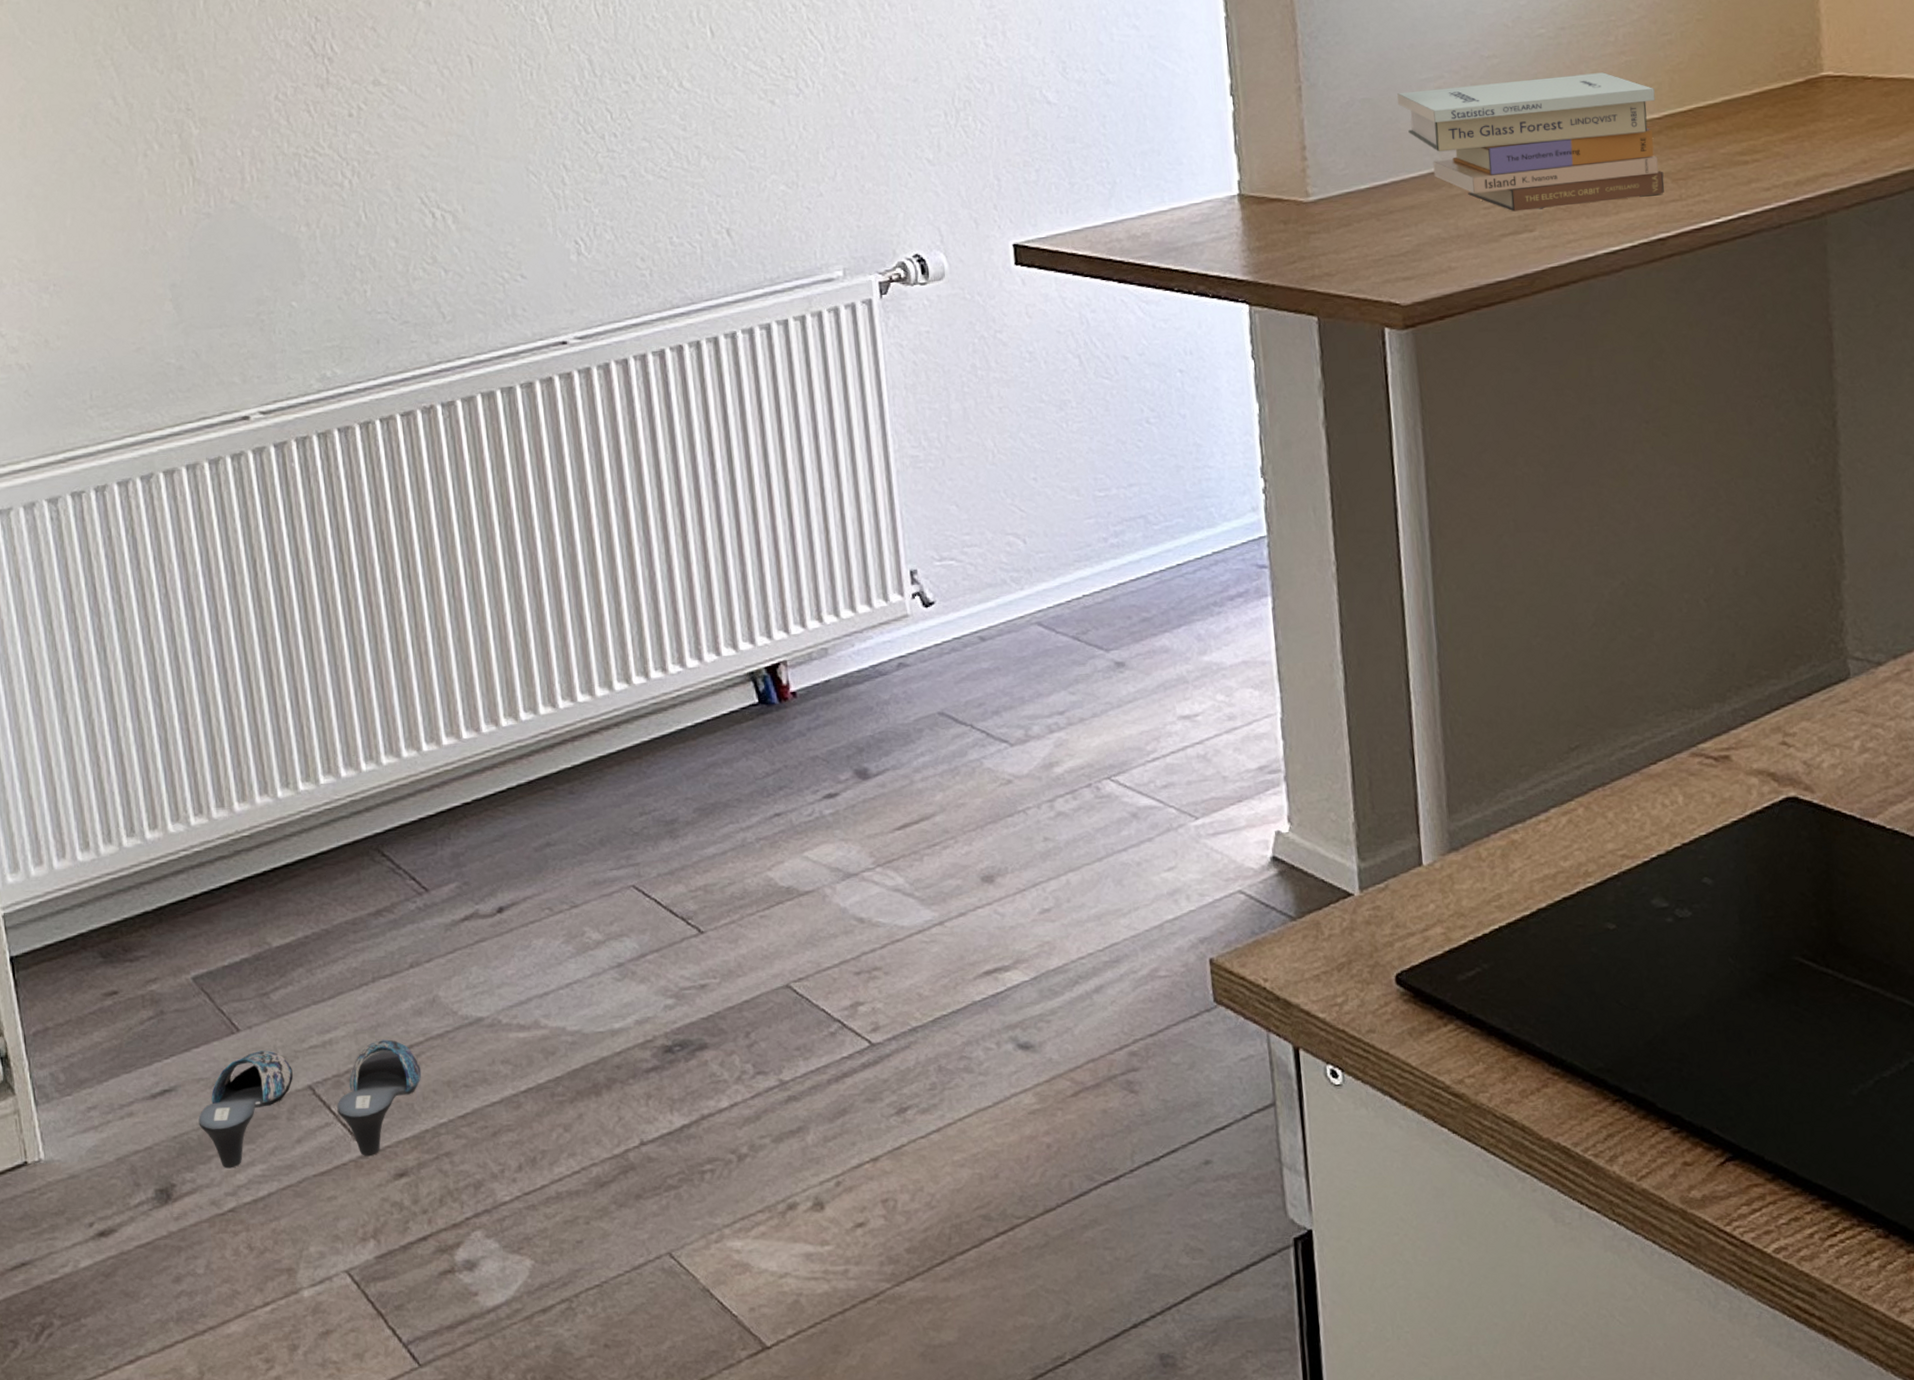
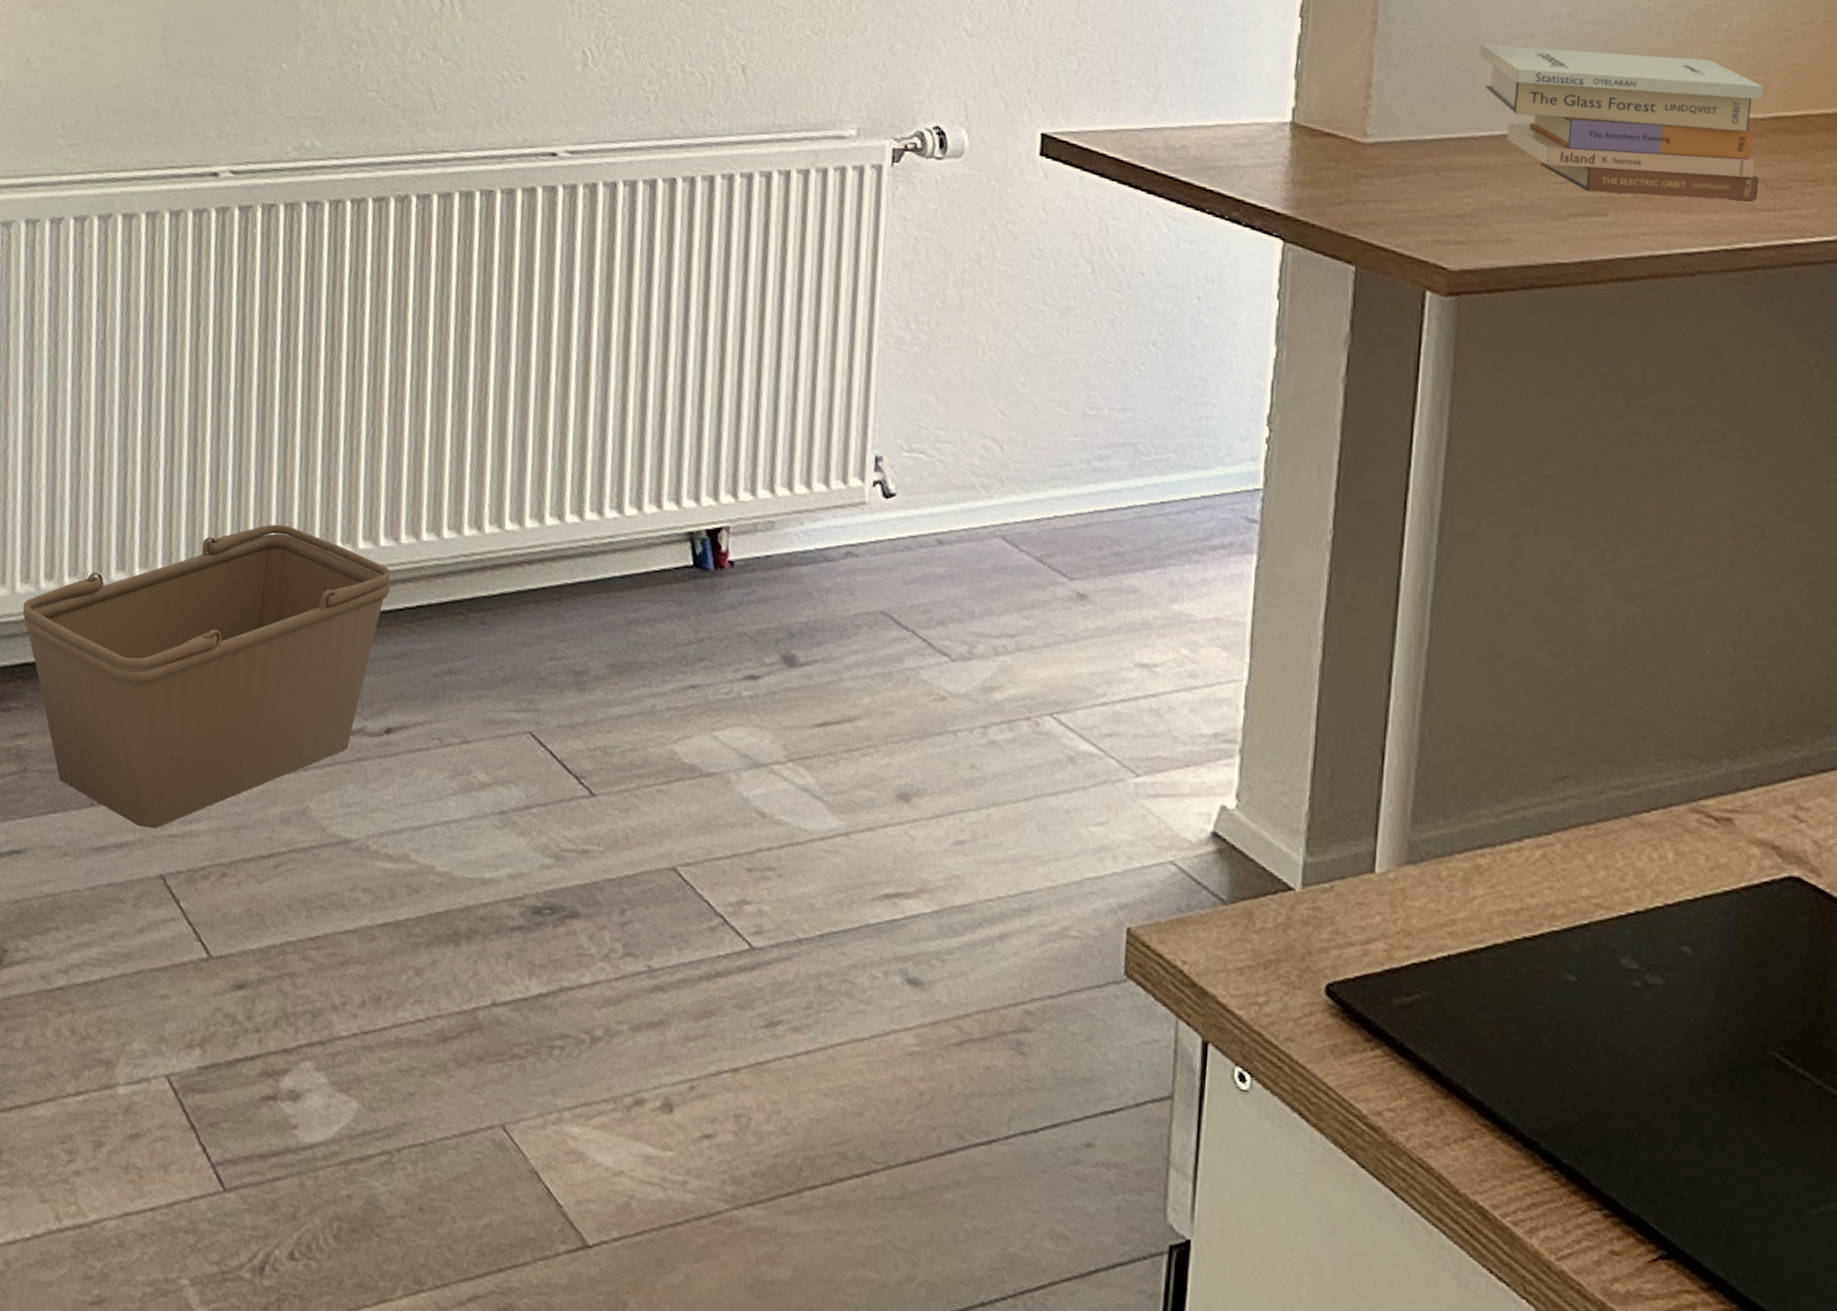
bicycle basket: none [133,736,480,1045] -> present [22,524,391,829]
slippers: present [198,1039,422,1169] -> none [42,829,279,961]

